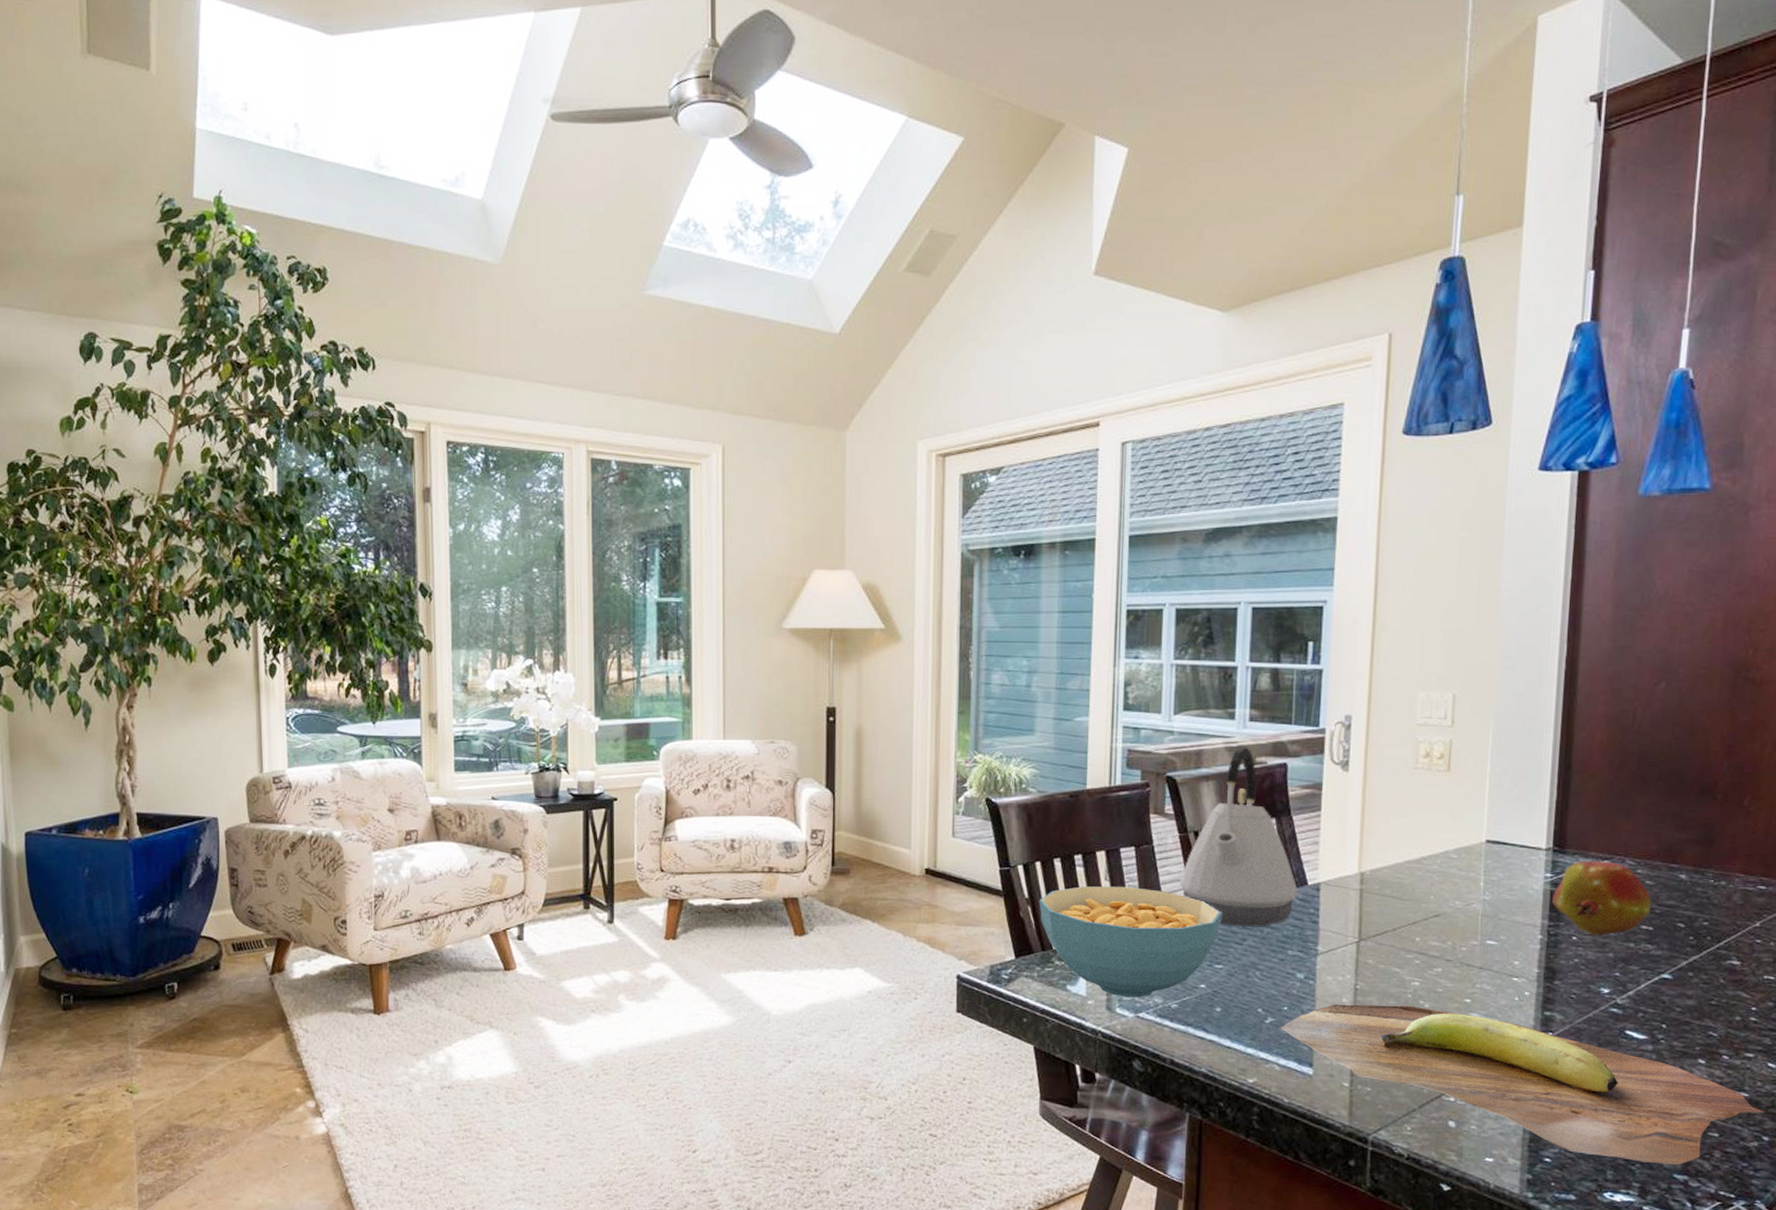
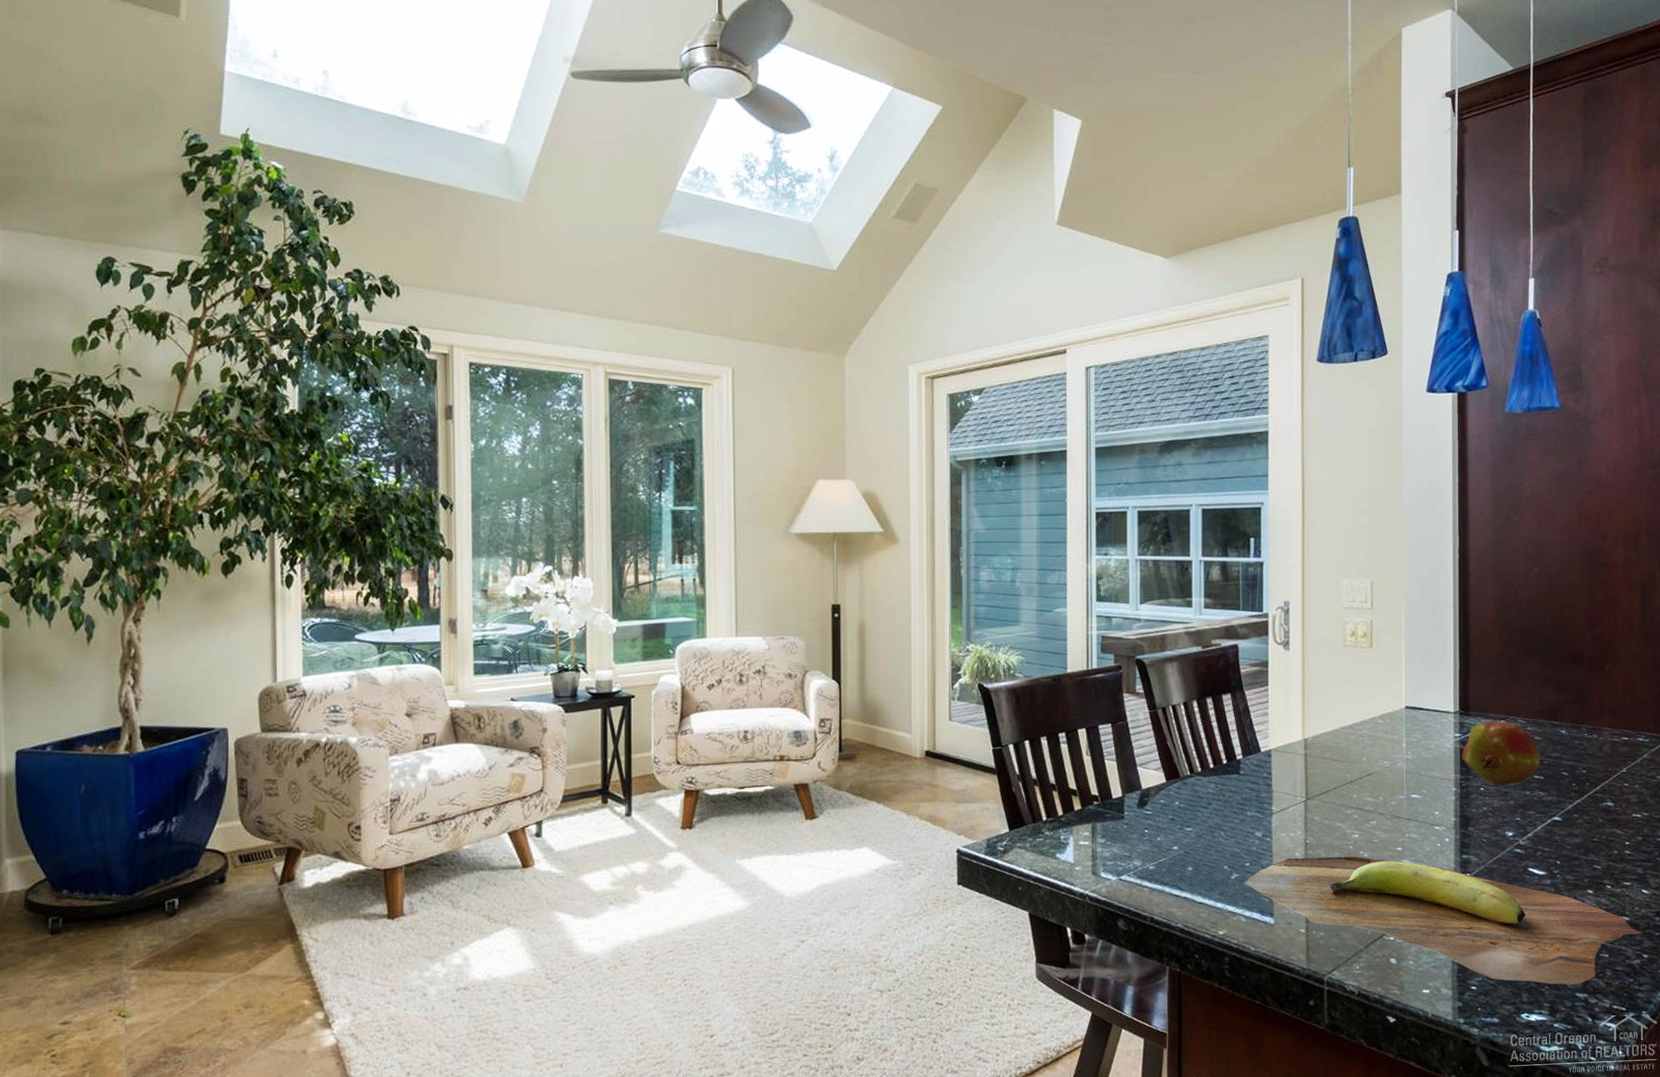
cereal bowl: present [1039,886,1222,998] -> none [1029,760,1189,862]
kettle: present [1179,747,1298,928] -> none [1151,631,1253,793]

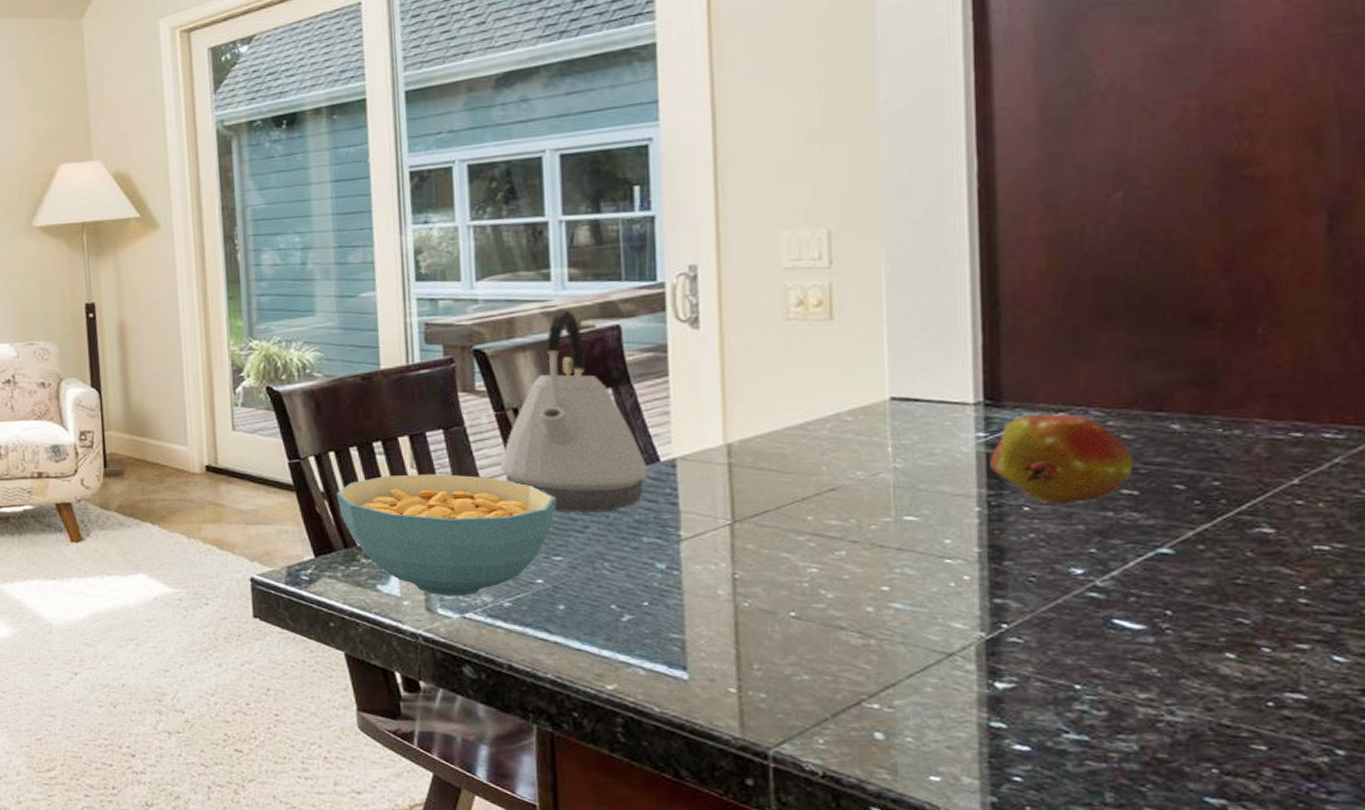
cereal bowl: none [1029,760,1189,862] -> present [336,473,556,596]
kettle: none [1151,631,1253,793] -> present [499,310,648,514]
cutting board: present [1244,856,1644,985] -> none [642,596,1337,785]

